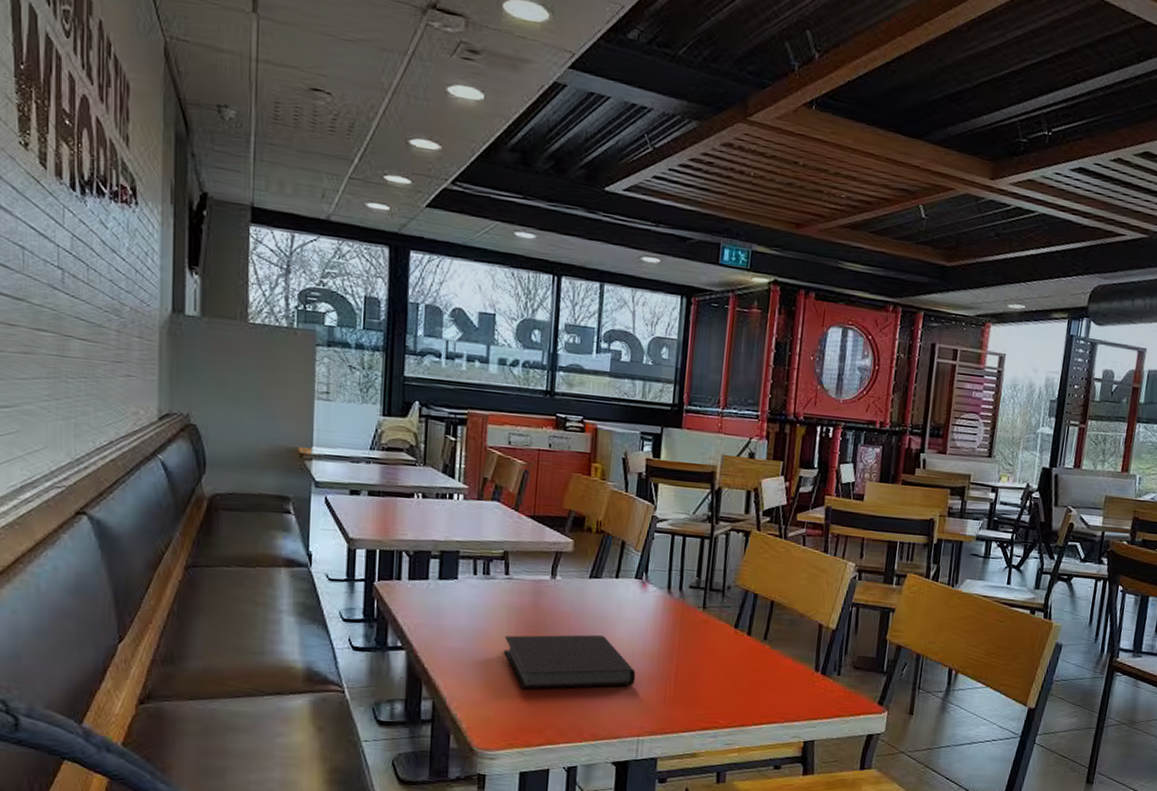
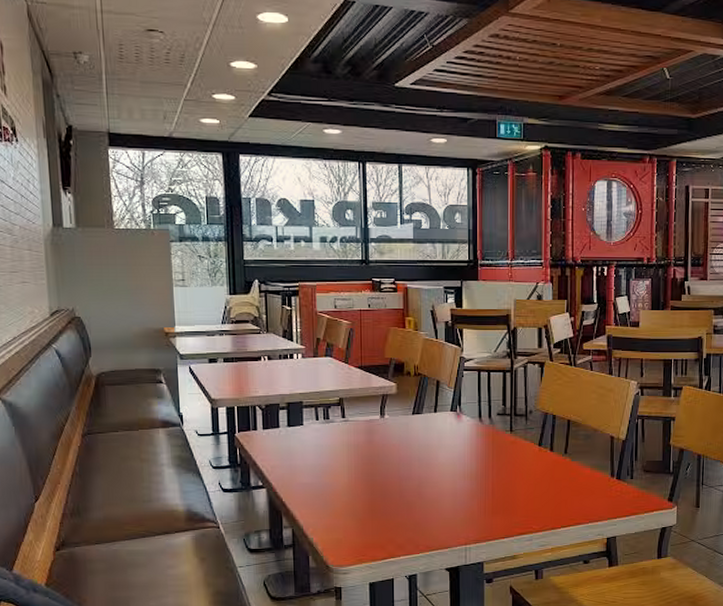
notebook: present [504,634,636,690] -> none [347,461,459,513]

